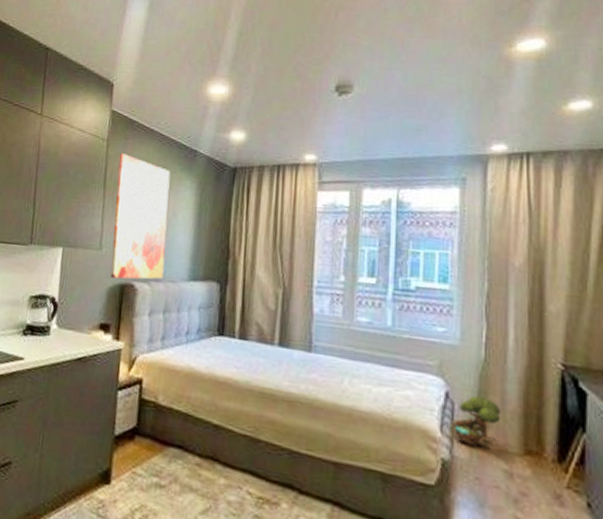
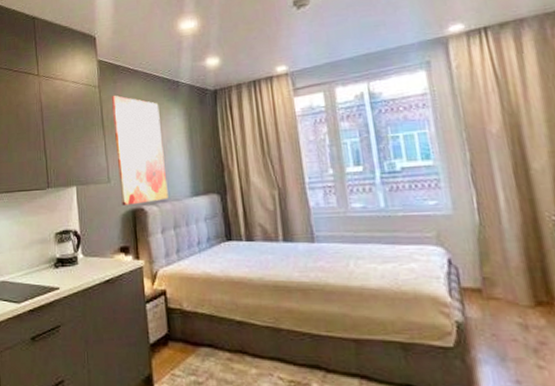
decorative tree: present [453,395,501,446] -> none [460,258,507,305]

